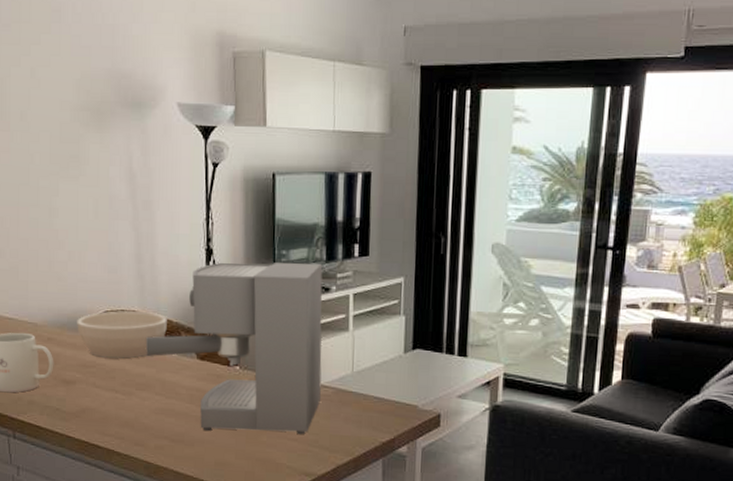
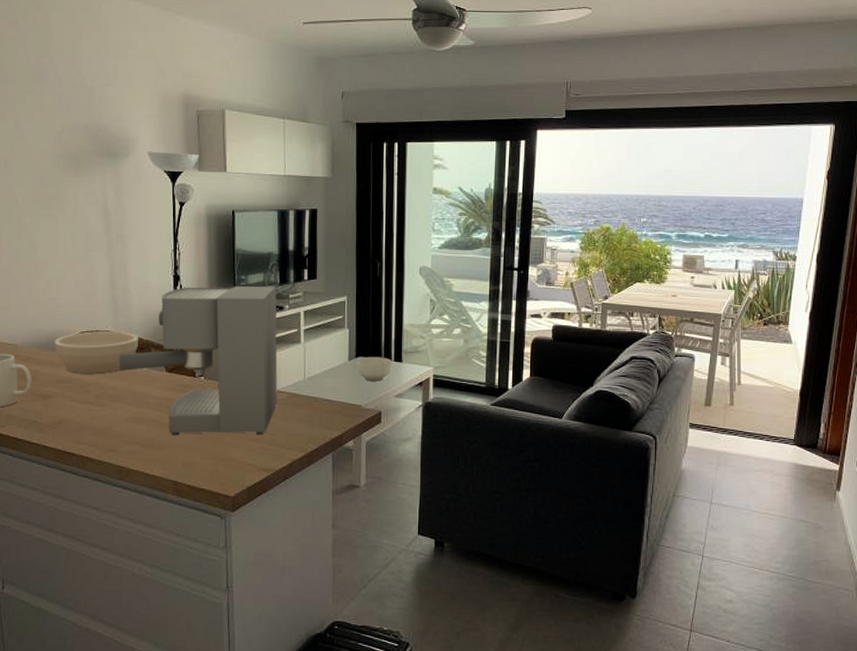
bowl: none [412,349,455,379] -> present [356,357,392,381]

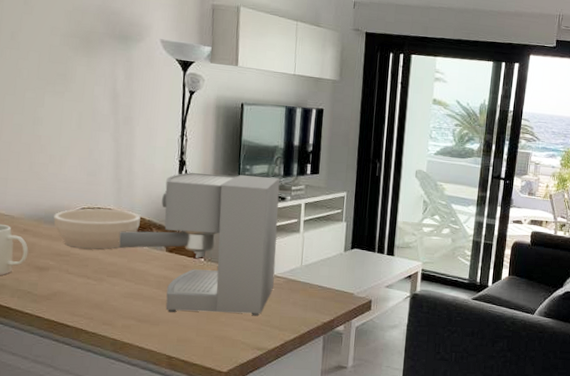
bowl: present [356,357,392,381] -> none [351,249,385,272]

